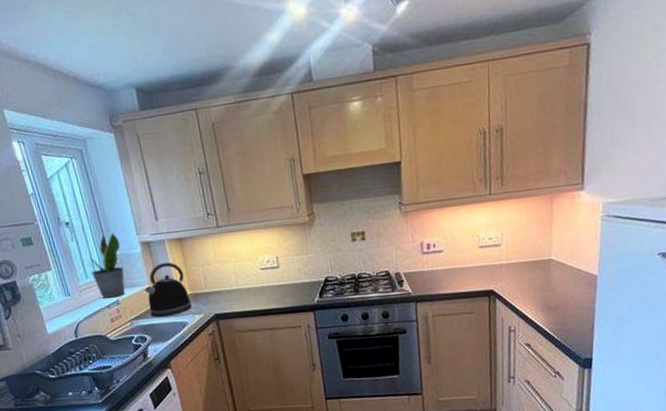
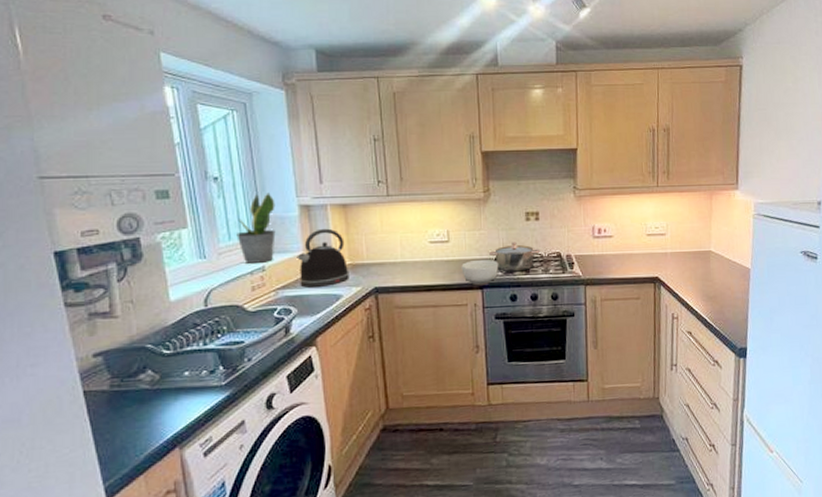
bowl: none [292,281,329,308] -> present [461,259,499,286]
cooking pot: none [317,263,369,294] -> present [488,242,541,273]

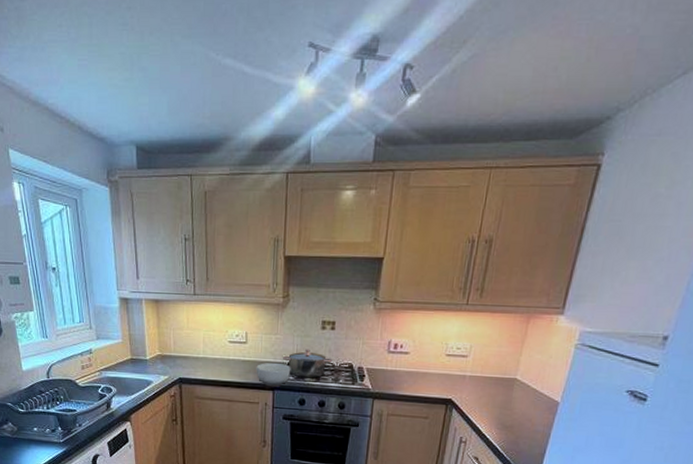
potted plant: present [236,193,276,263] -> none [70,284,100,346]
kettle: present [297,228,349,288] -> none [117,320,159,372]

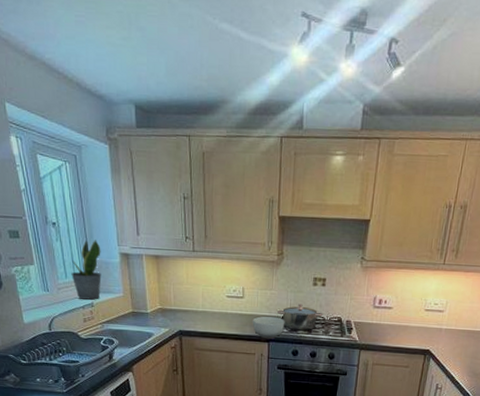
potted plant: none [70,284,100,346] -> present [71,240,102,300]

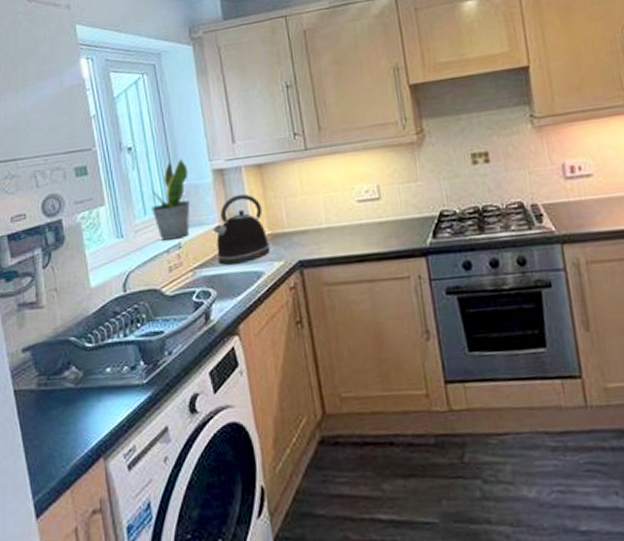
kettle: none [118,275,160,325] -> present [213,193,270,265]
bowl: present [252,316,285,339] -> none [397,217,445,253]
cooking pot: present [276,303,324,331] -> none [429,192,496,233]

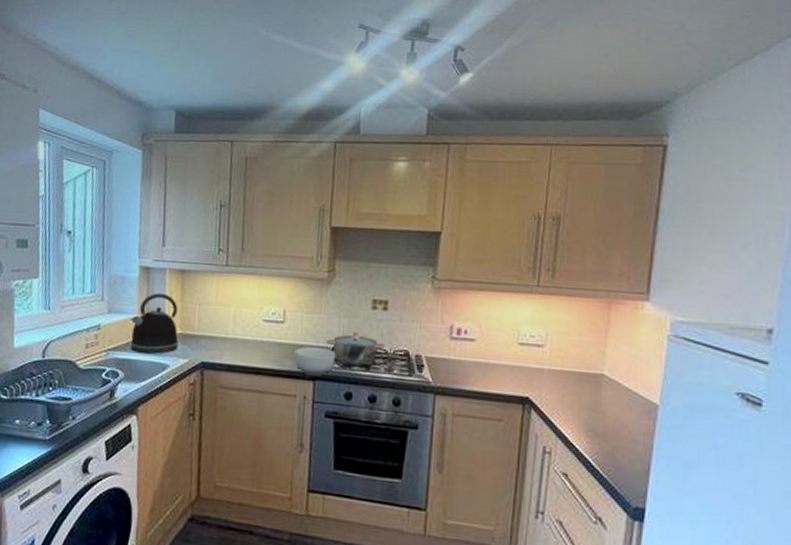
potted plant: present [151,159,190,241] -> none [79,251,119,321]
bowl: none [397,217,445,253] -> present [294,346,336,377]
cooking pot: none [429,192,496,233] -> present [325,331,386,367]

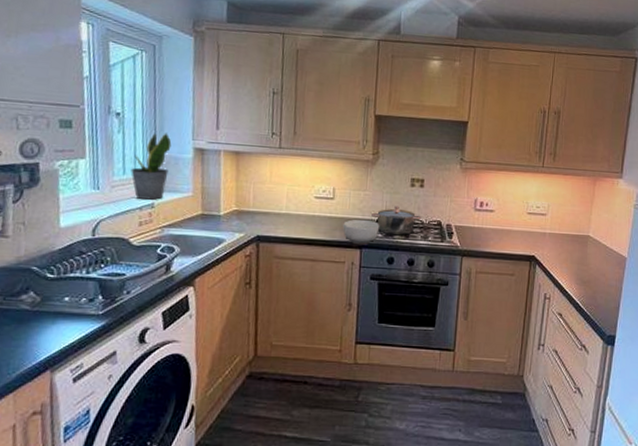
potted plant: none [79,251,119,321] -> present [131,133,172,200]
kettle: present [130,293,179,354] -> none [185,173,235,230]

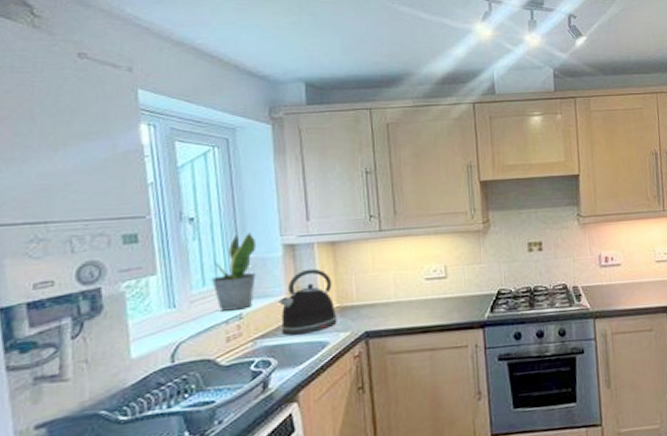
kettle: none [185,173,235,230] -> present [278,268,337,336]
bowl: present [343,219,380,245] -> none [460,294,501,325]
cooking pot: present [370,206,422,236] -> none [489,274,545,309]

